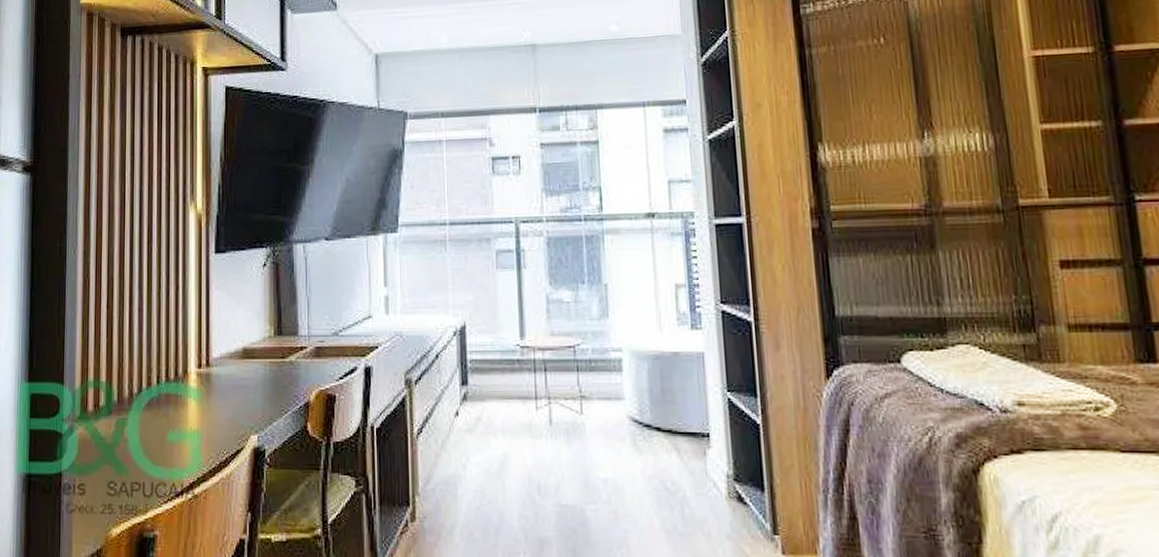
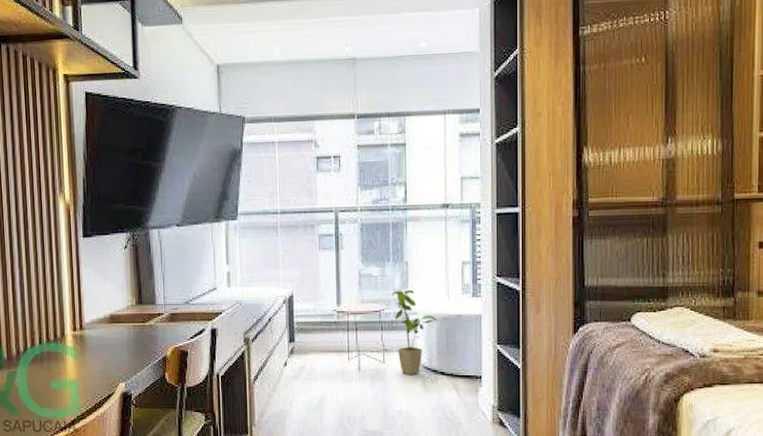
house plant: none [588,319,648,431] -> present [391,289,437,375]

